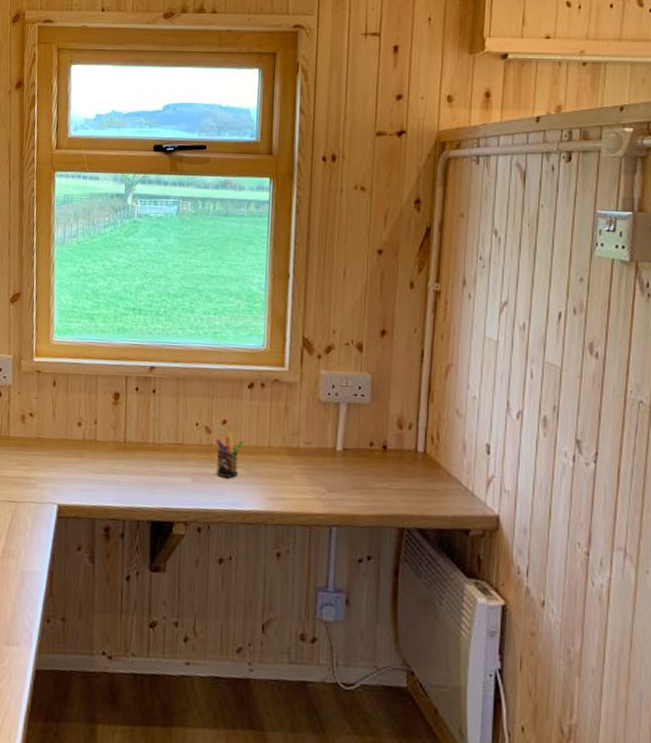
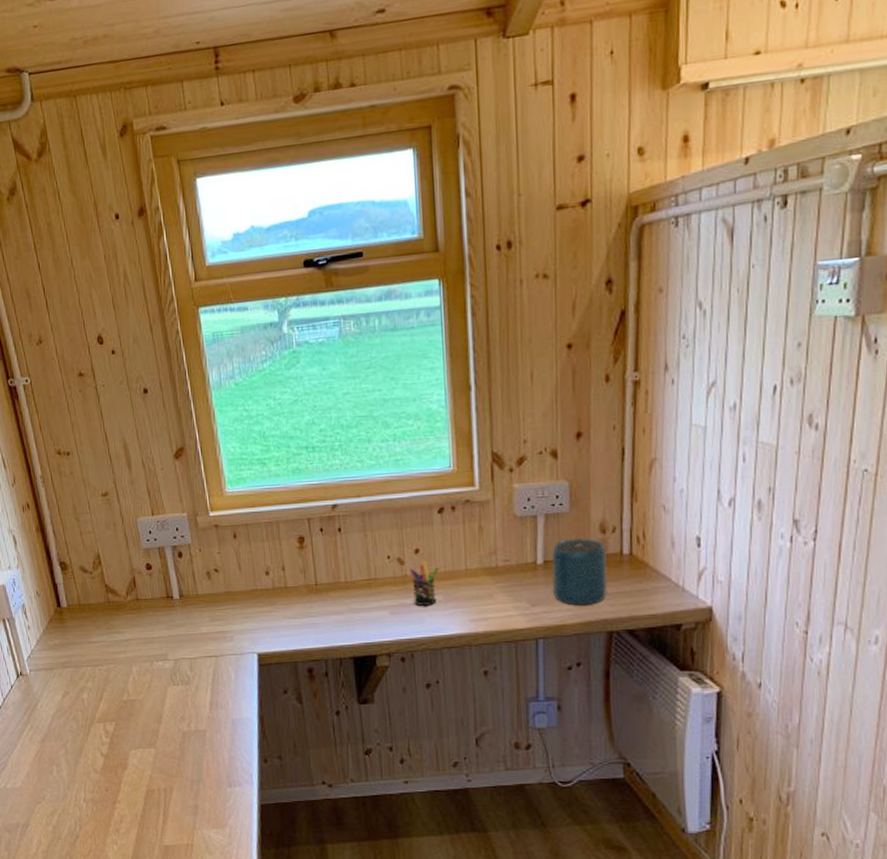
speaker: none [349,429,402,498] -> present [551,538,607,606]

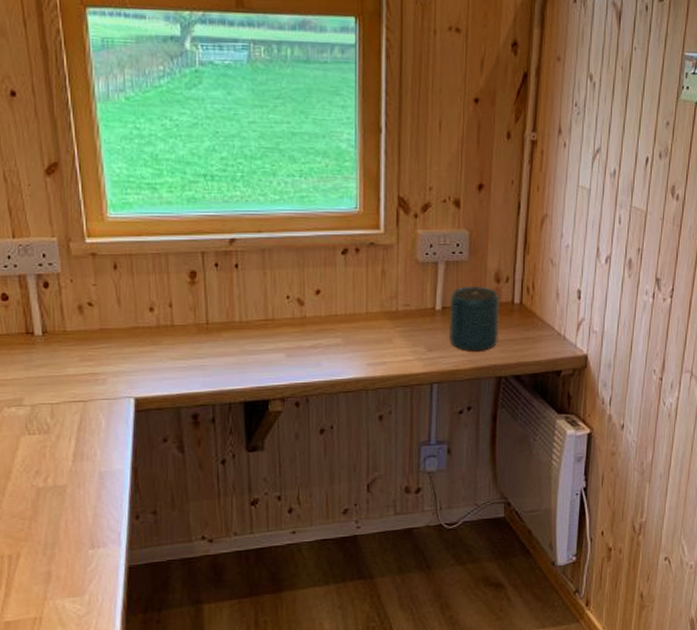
pen holder: present [409,560,439,606] -> none [309,302,340,349]

